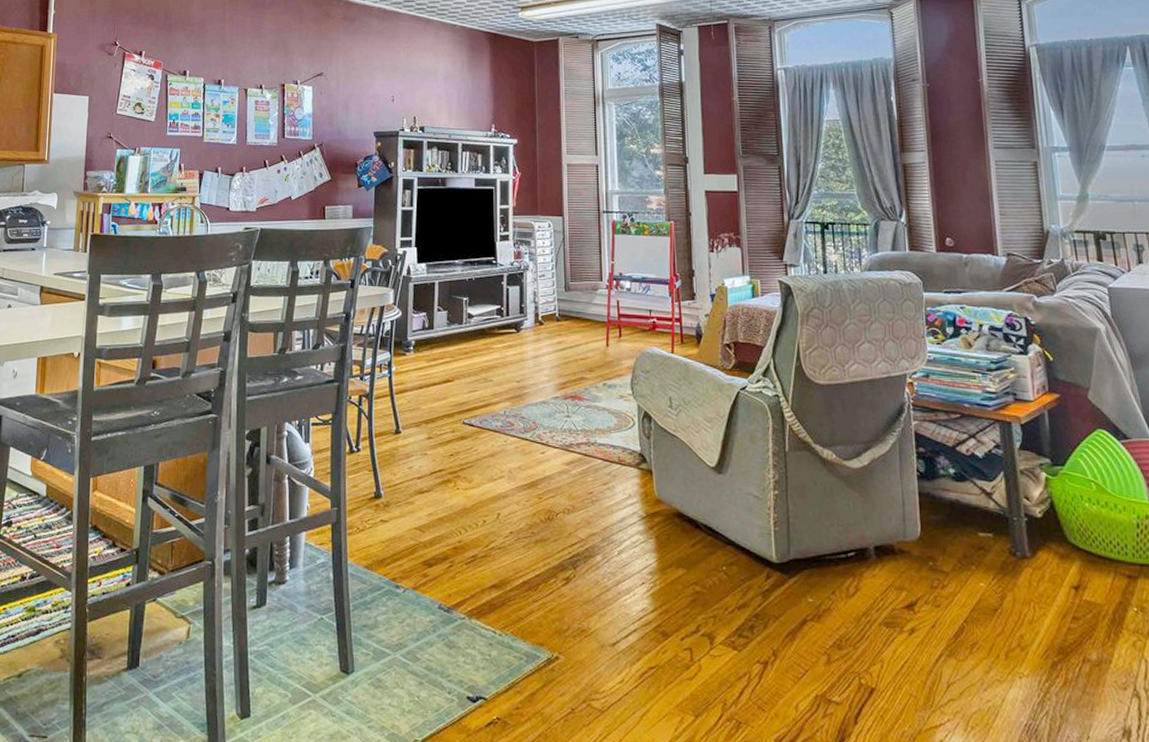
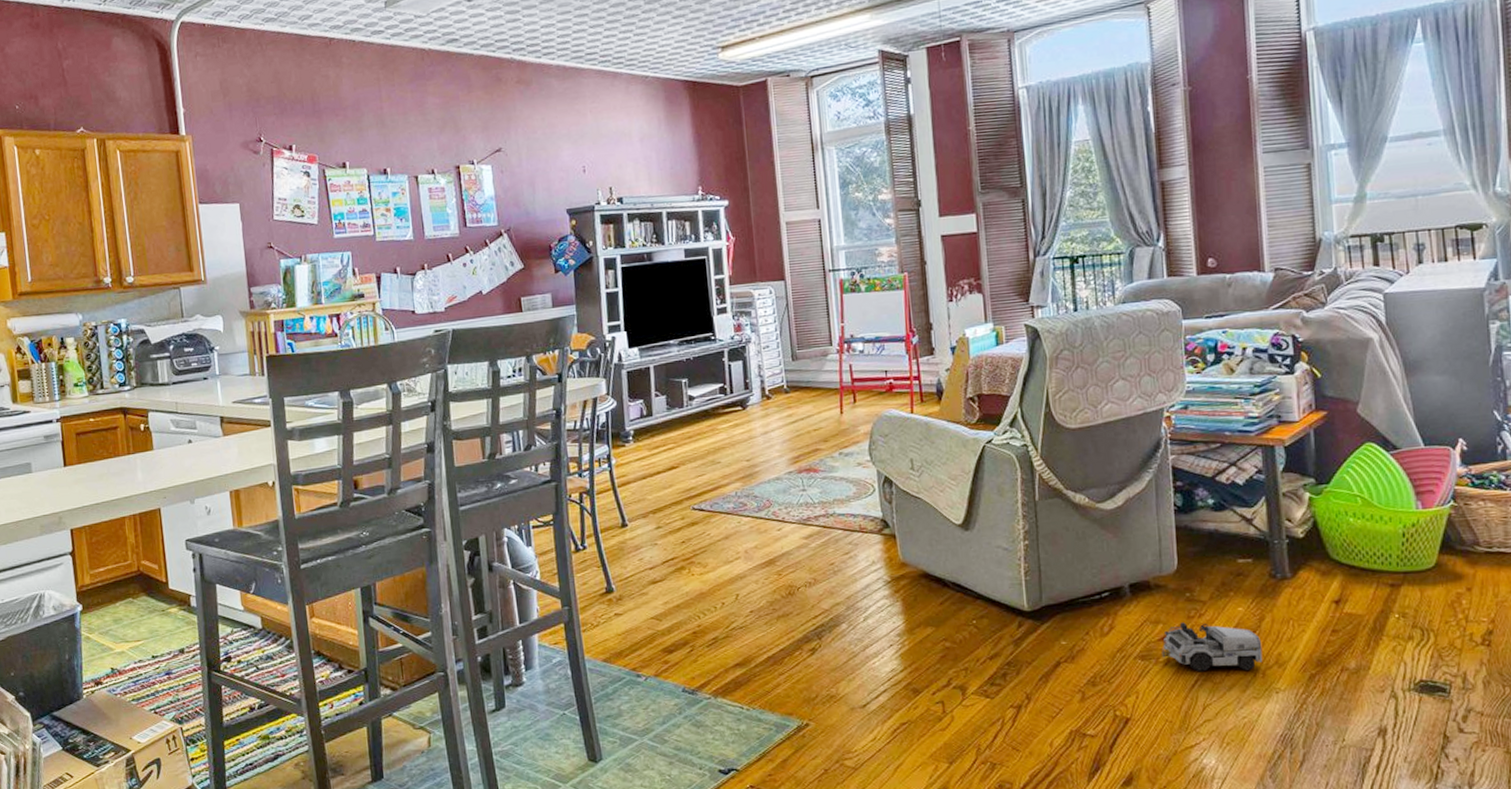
toy truck: none [906,592,1006,651] -> present [1161,622,1263,672]

